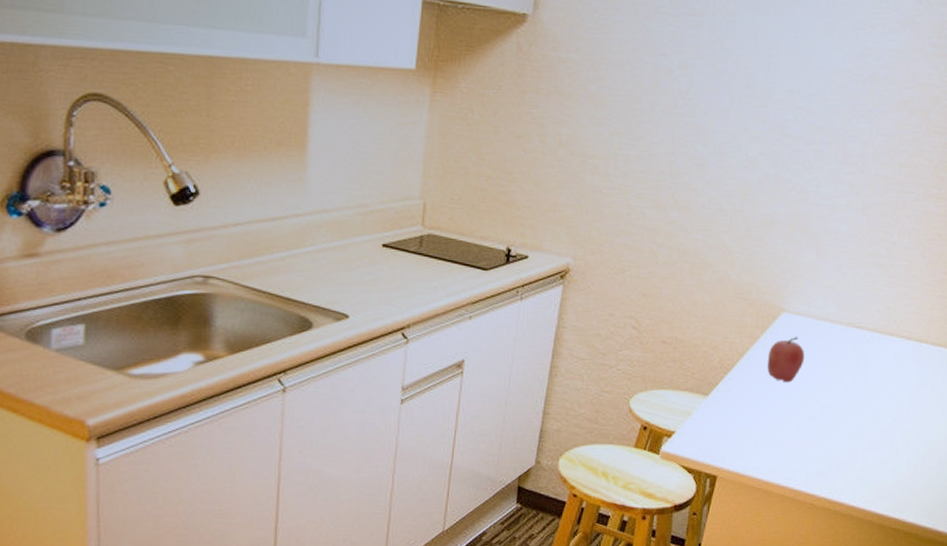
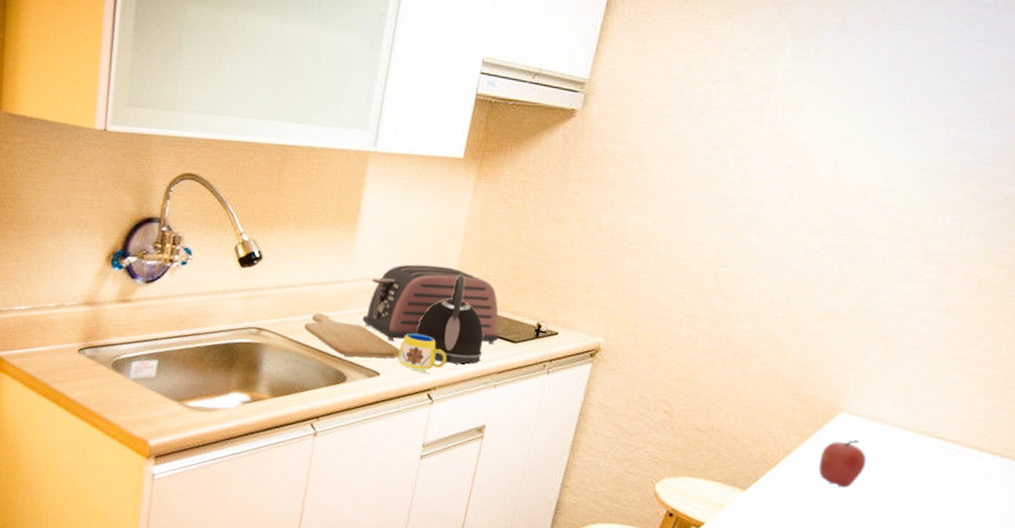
chopping board: none [258,253,368,300] -> present [304,313,400,359]
toaster: none [323,191,471,279] -> present [362,264,500,345]
mug: none [365,268,419,313] -> present [397,333,447,375]
kettle: none [383,200,454,298] -> present [416,274,484,365]

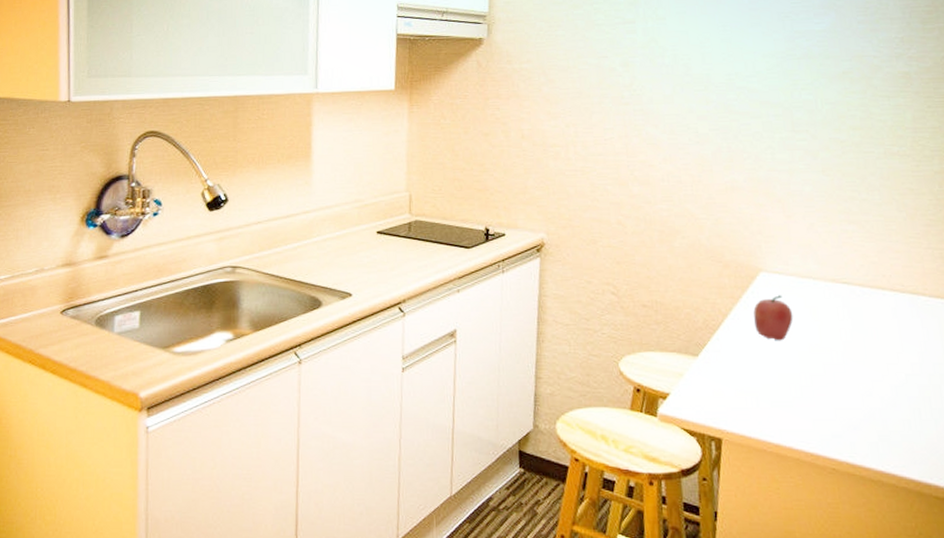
chopping board: present [304,313,400,359] -> none [275,245,367,282]
toaster: present [362,264,500,345] -> none [328,187,454,262]
mug: present [397,333,447,375] -> none [365,251,411,289]
kettle: present [416,274,484,365] -> none [379,192,441,275]

